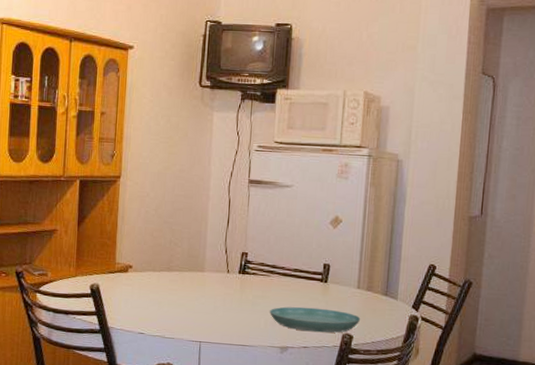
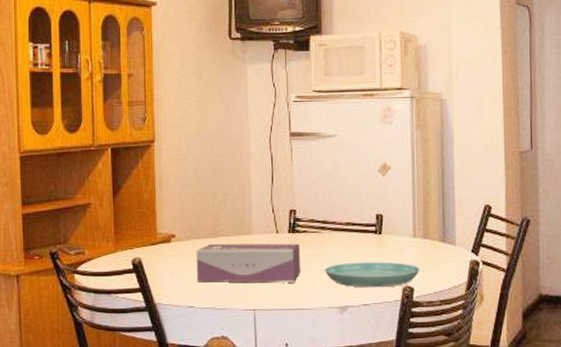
tissue box: none [148,277,249,320] -> present [196,243,301,283]

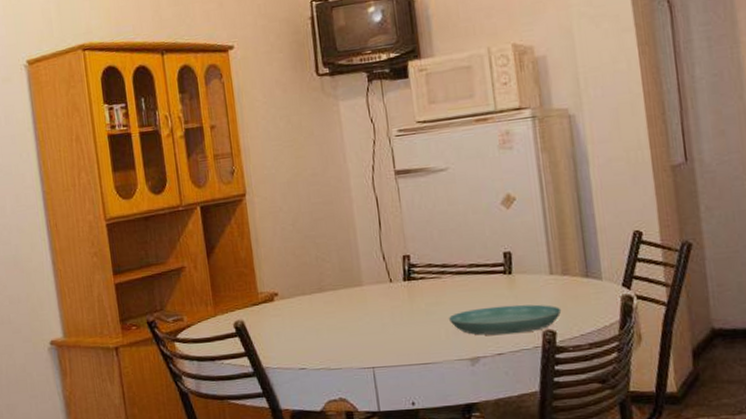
tissue box: present [196,243,301,283] -> none [302,291,422,342]

